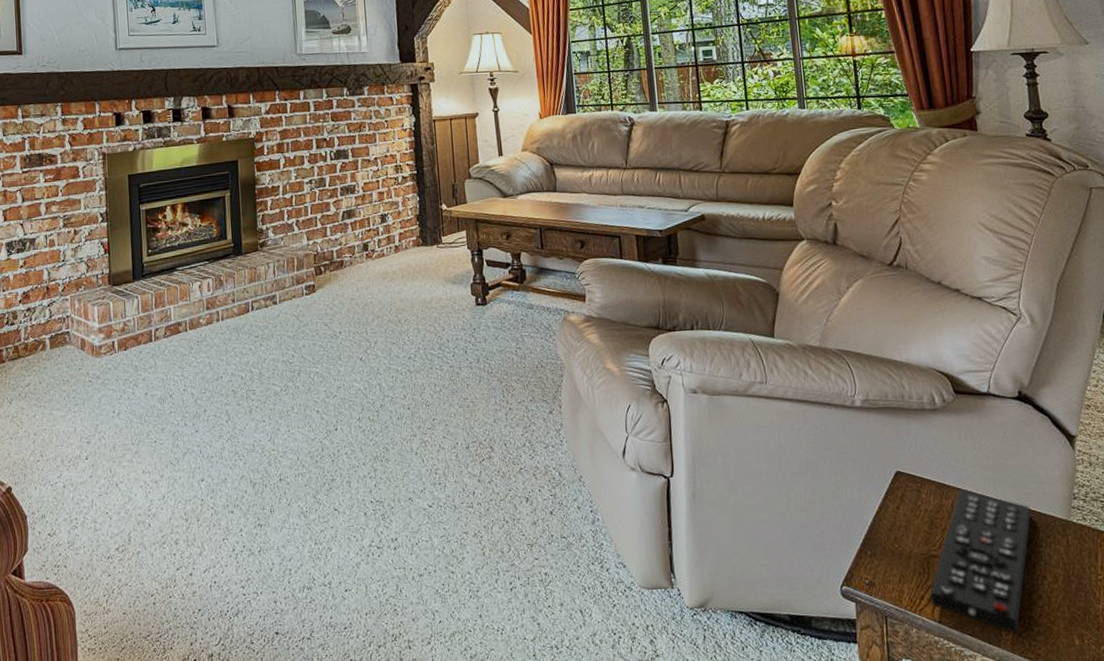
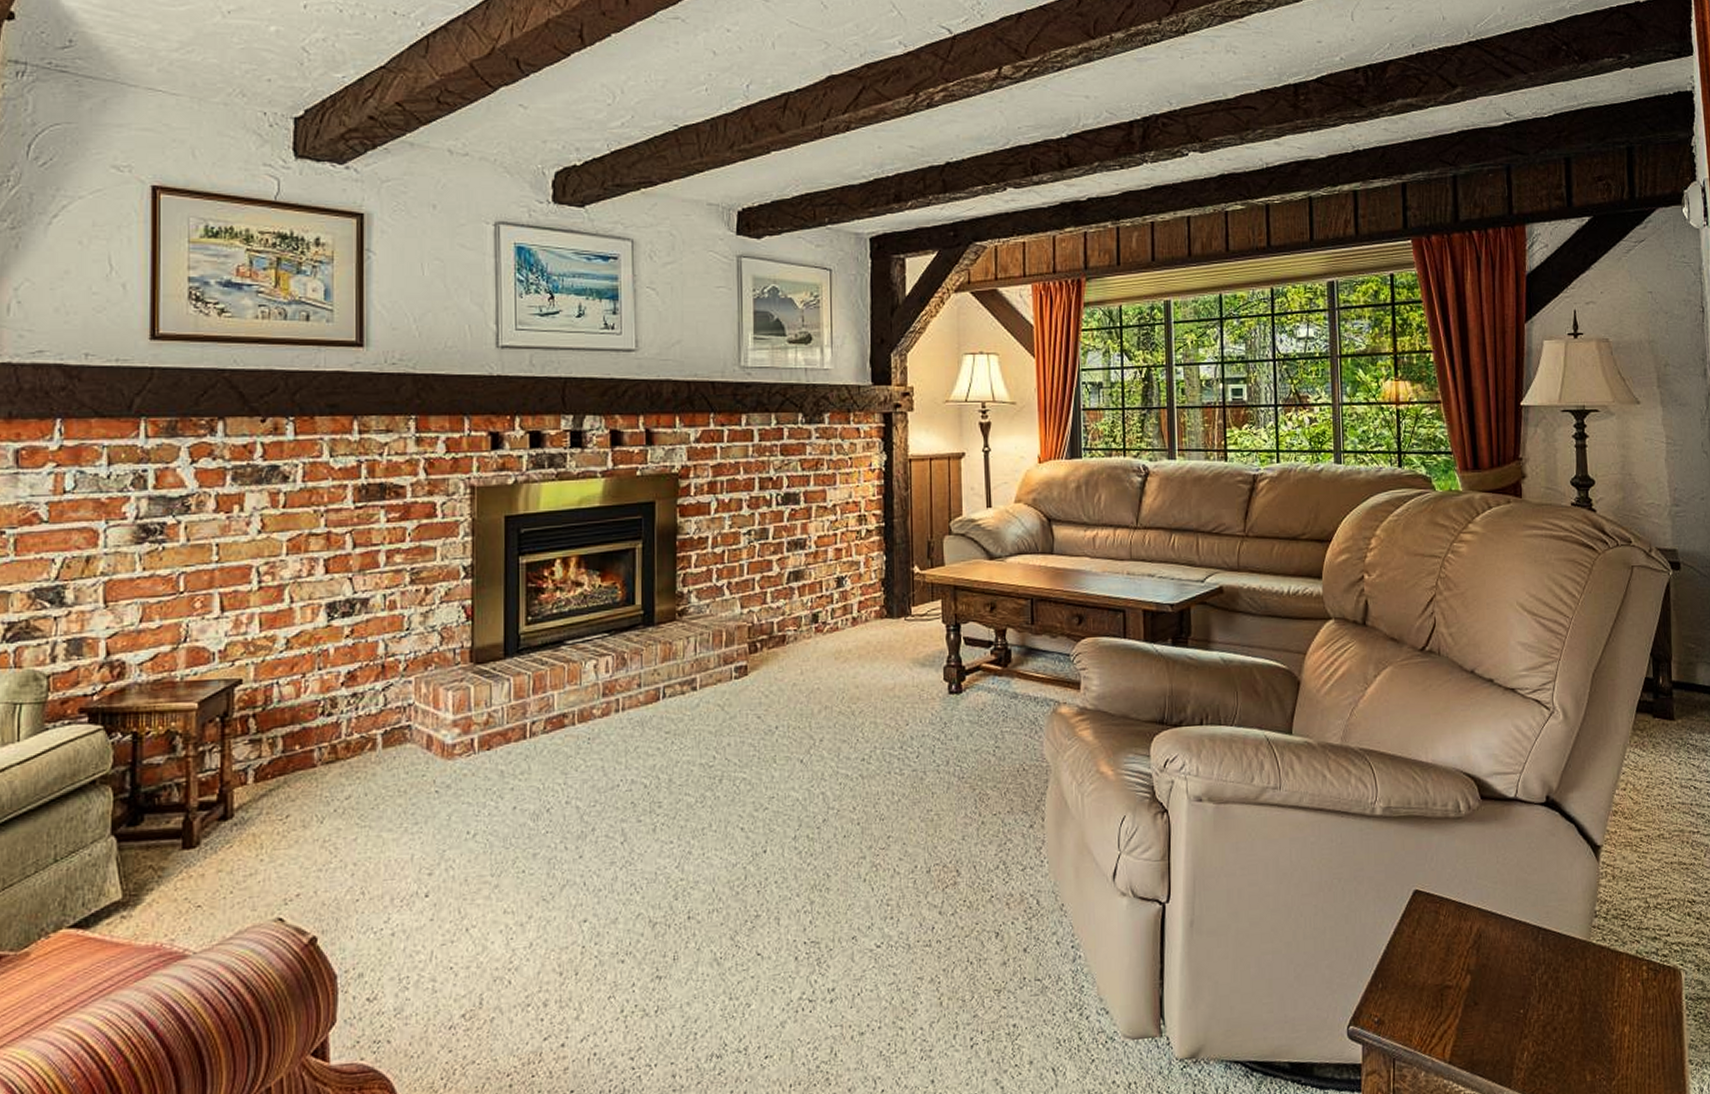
remote control: present [930,489,1031,634] -> none [1442,909,1551,1073]

